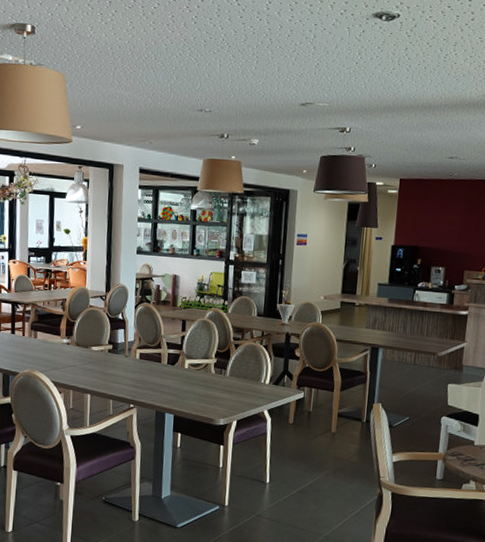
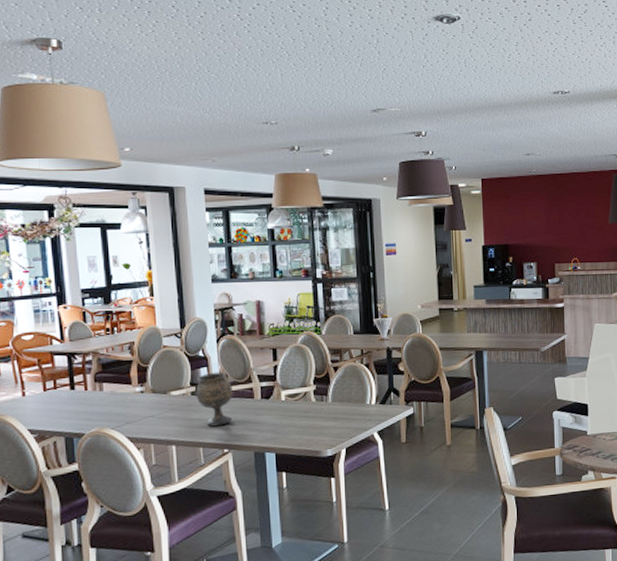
goblet: none [112,334,144,383] -> present [195,371,233,427]

